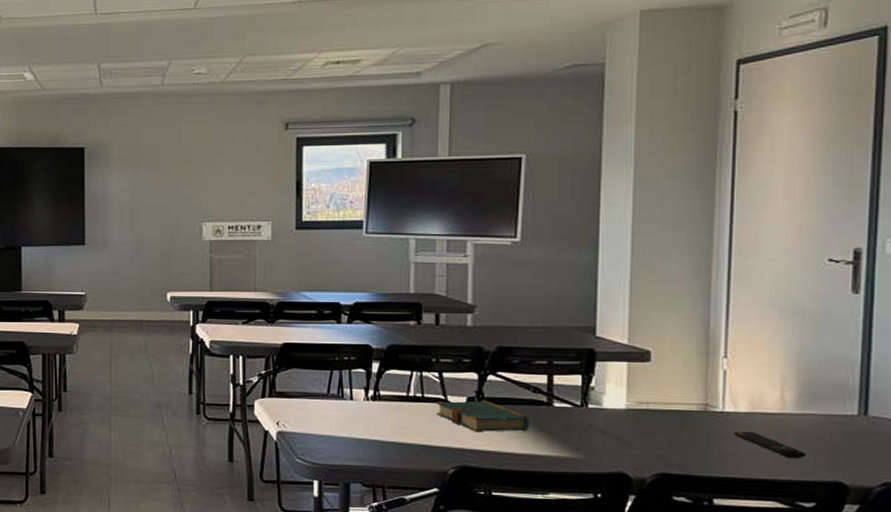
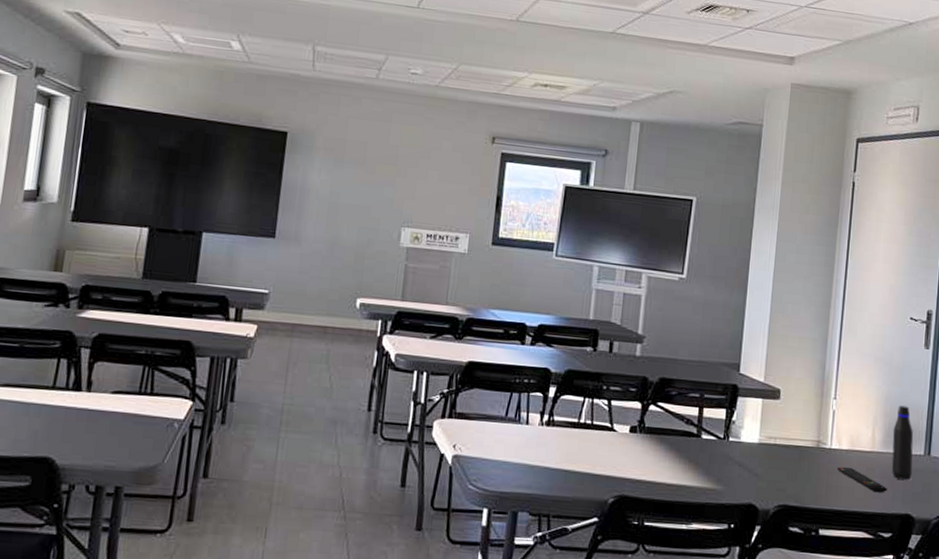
book: present [436,399,529,433] -> none [603,429,681,463]
water bottle: none [810,360,842,445] -> present [891,405,914,481]

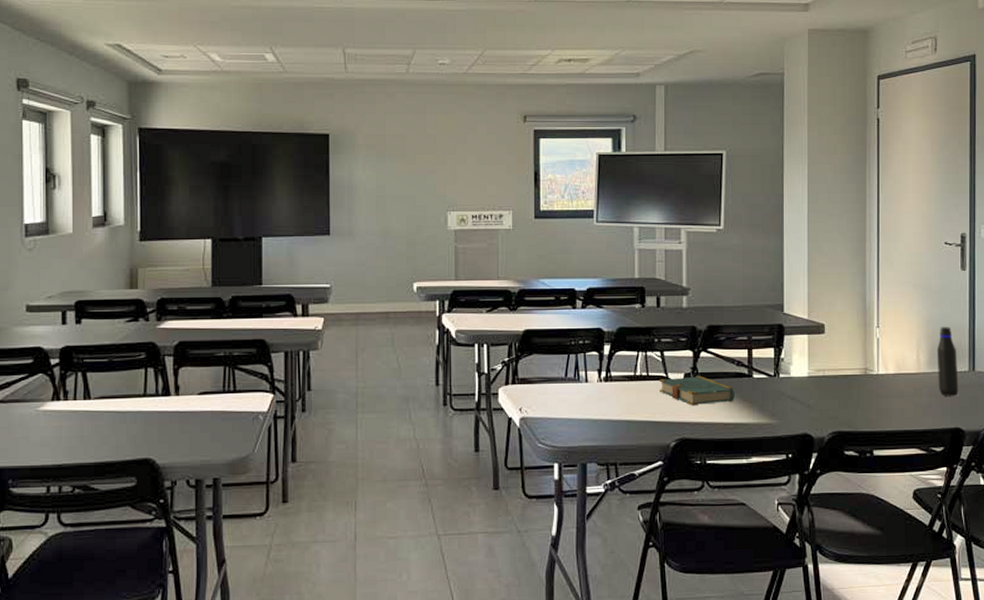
book: none [603,429,681,463] -> present [659,375,735,406]
remote control: present [837,466,887,493] -> none [885,389,936,411]

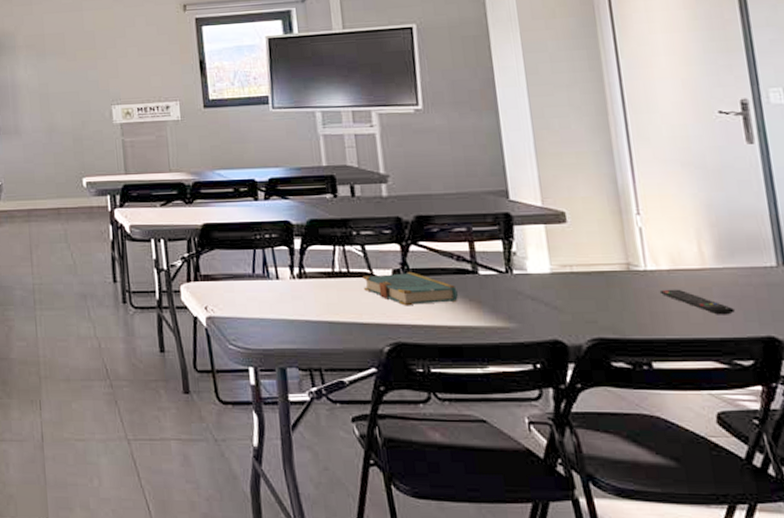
remote control: none [885,389,936,411] -> present [659,289,735,315]
water bottle: present [936,327,959,397] -> none [725,212,766,298]

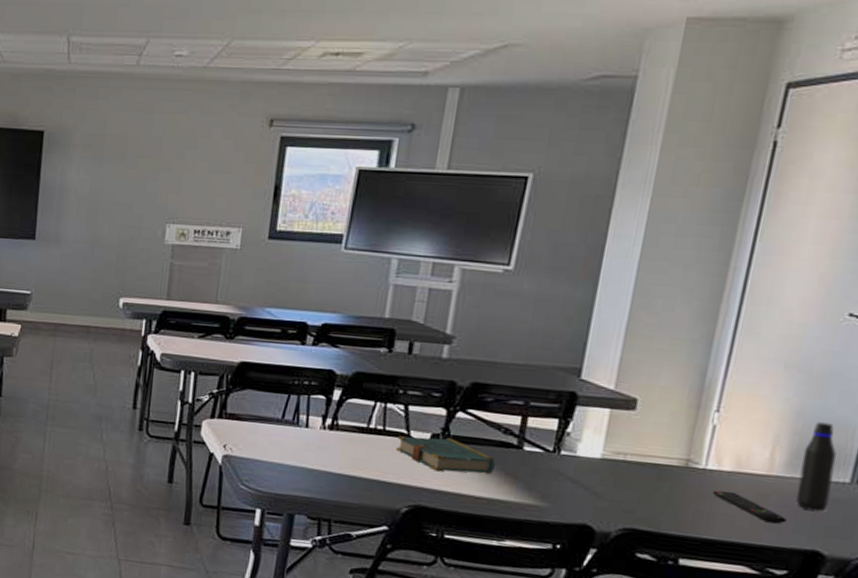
water bottle: none [725,212,766,298] -> present [796,422,837,513]

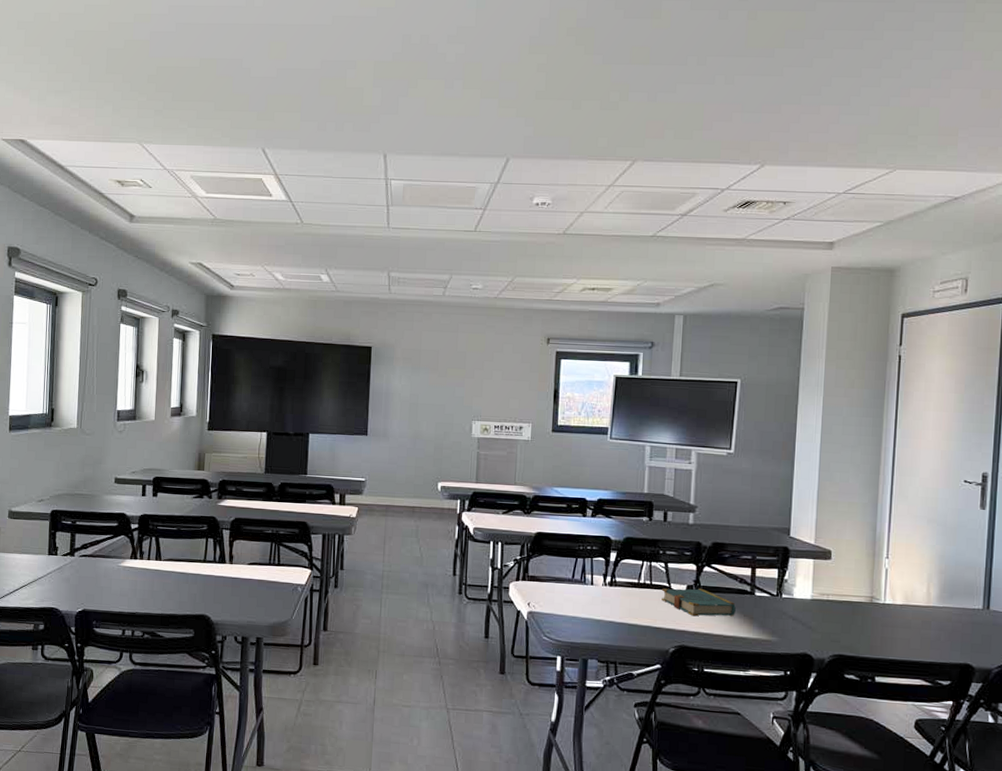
remote control: present [712,490,787,524] -> none [891,620,945,644]
water bottle: present [796,422,837,513] -> none [948,563,971,633]

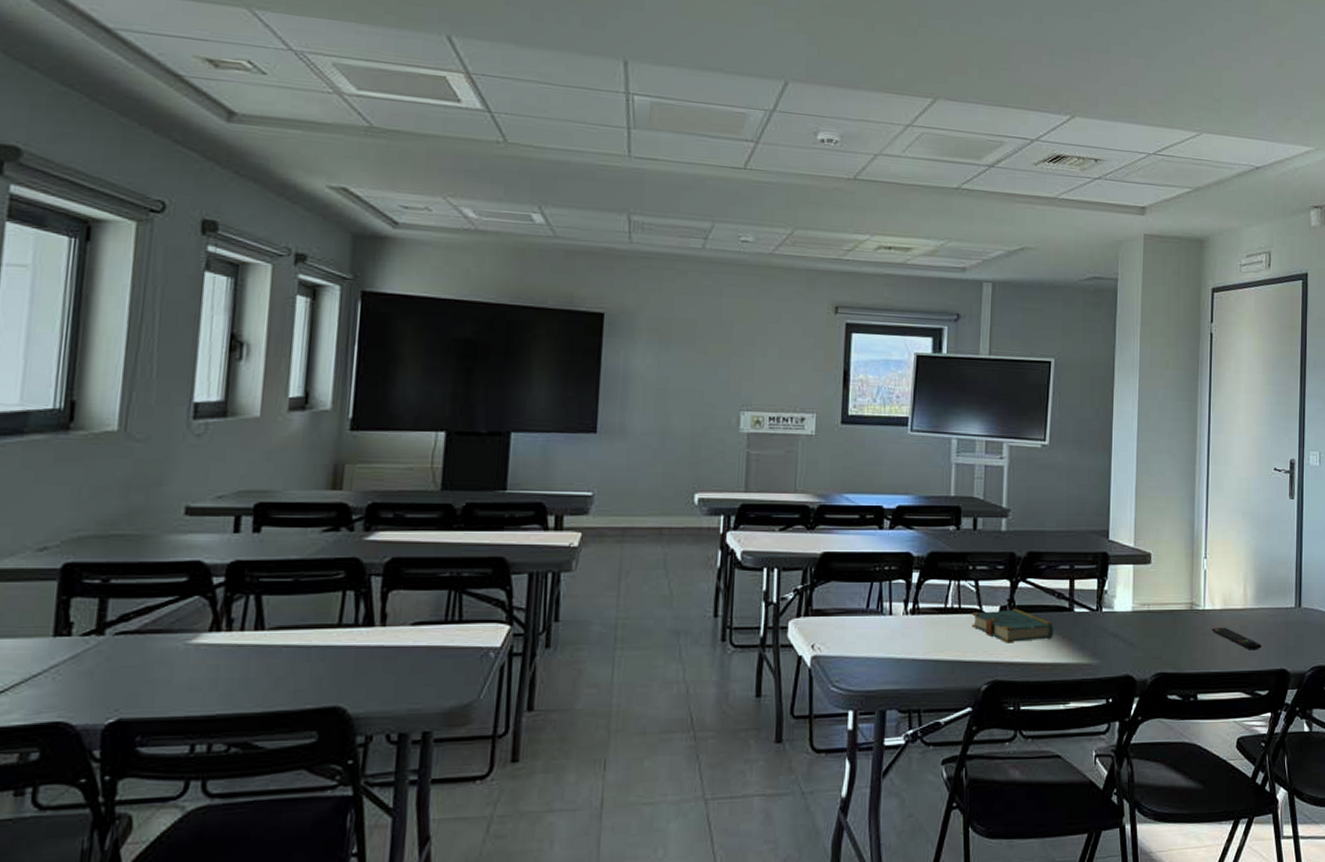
remote control: none [891,620,945,644] -> present [1211,627,1261,650]

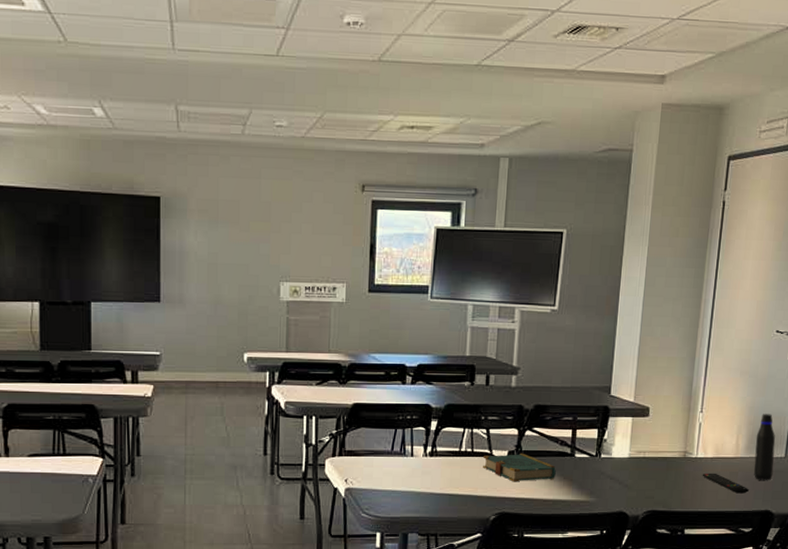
water bottle: none [1263,559,1285,635] -> present [754,414,776,481]

